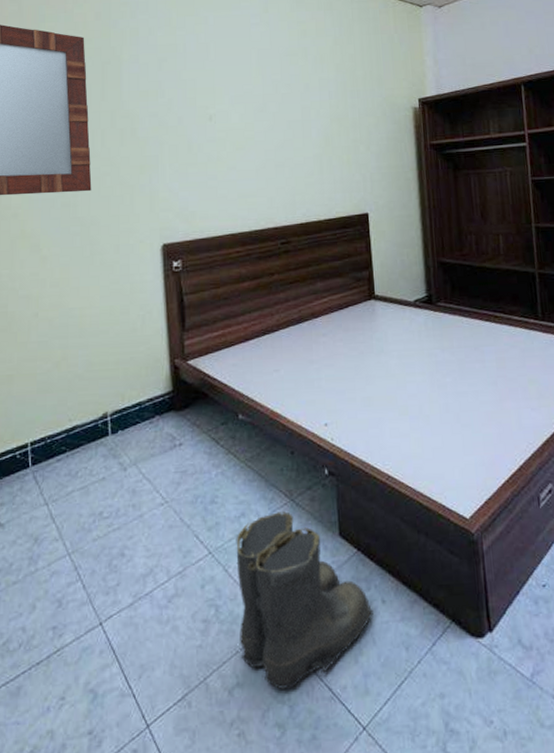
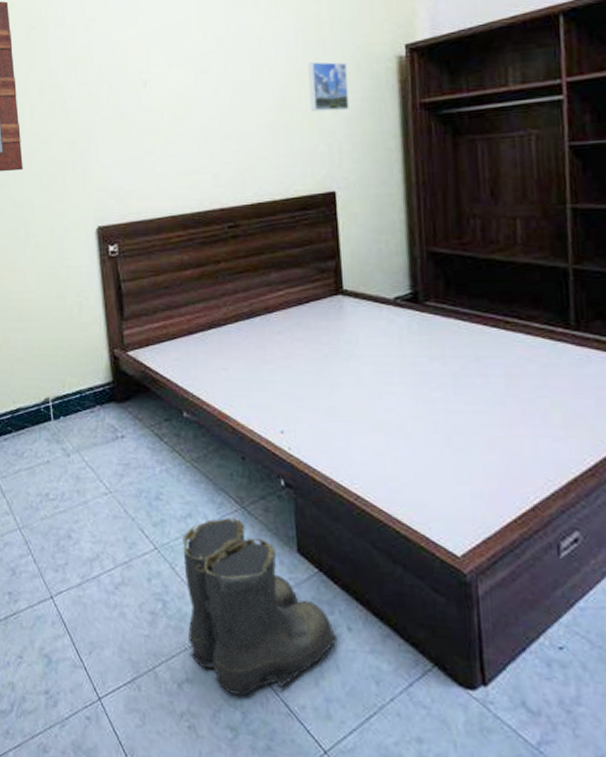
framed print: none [346,108,378,148] -> present [308,61,349,112]

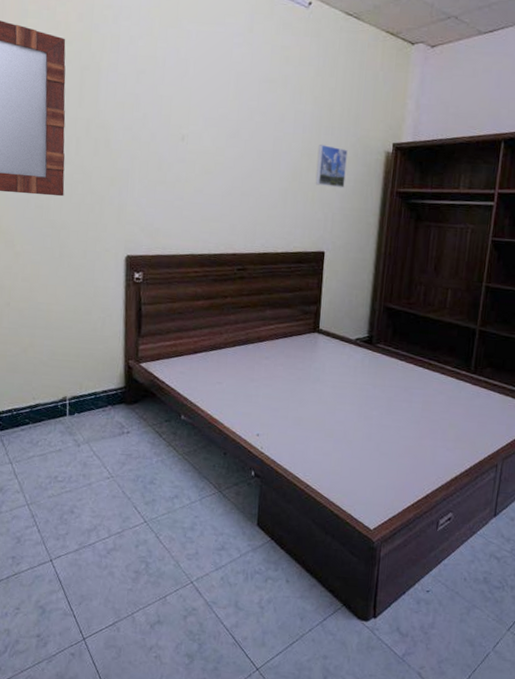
boots: present [182,518,337,696] -> none [163,499,278,632]

